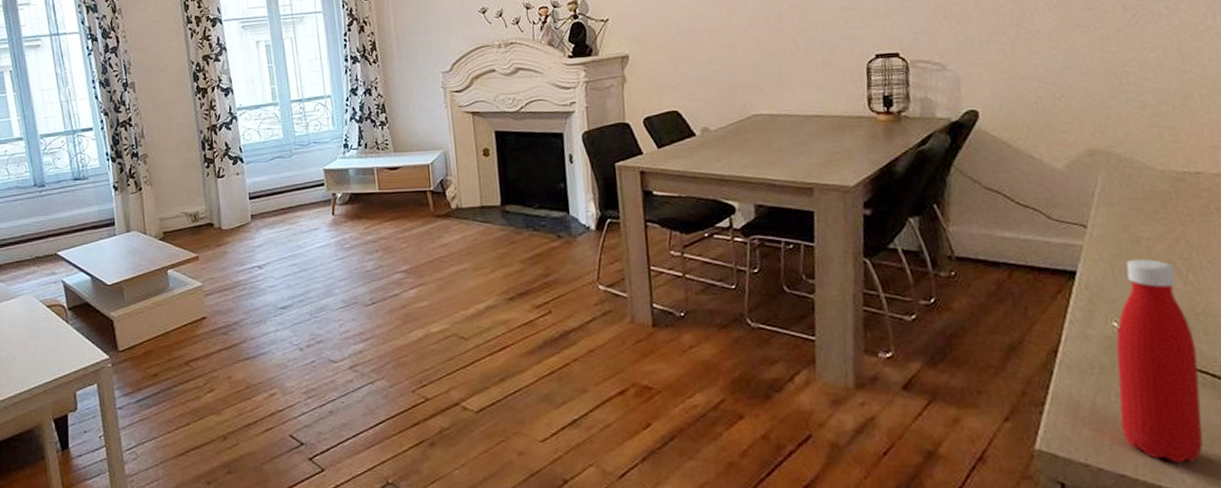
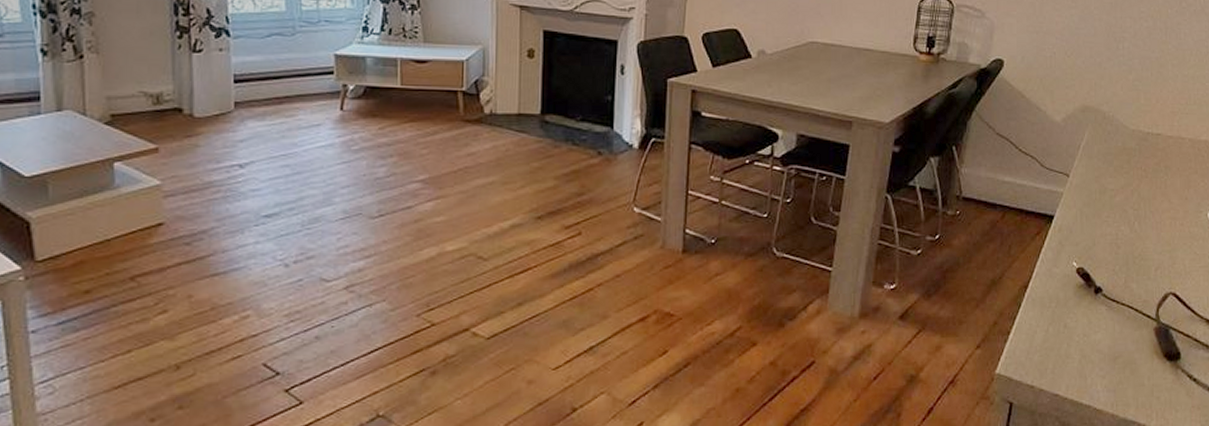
bottle: present [1116,258,1204,464] -> none [1063,207,1128,384]

